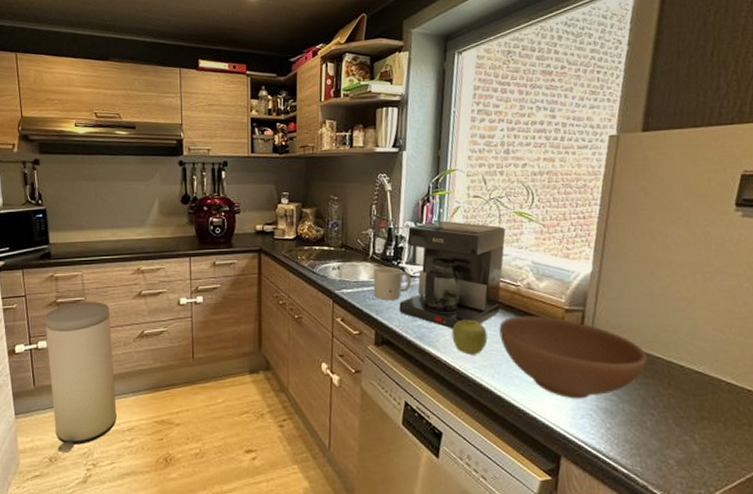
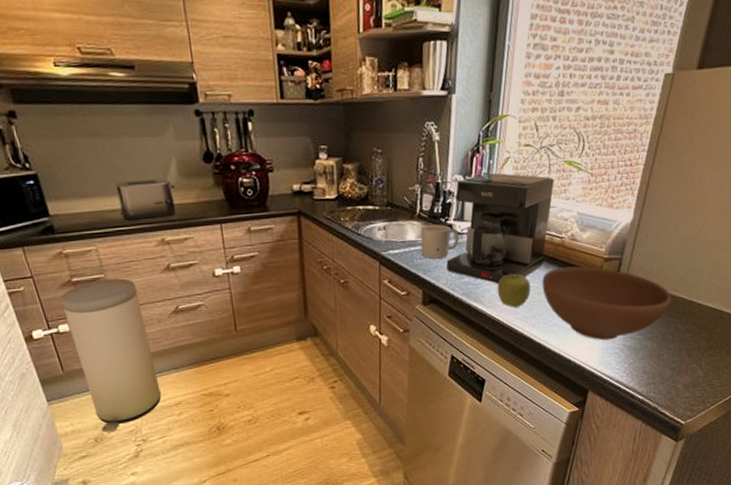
toaster: none [105,216,156,252] -> present [114,178,176,221]

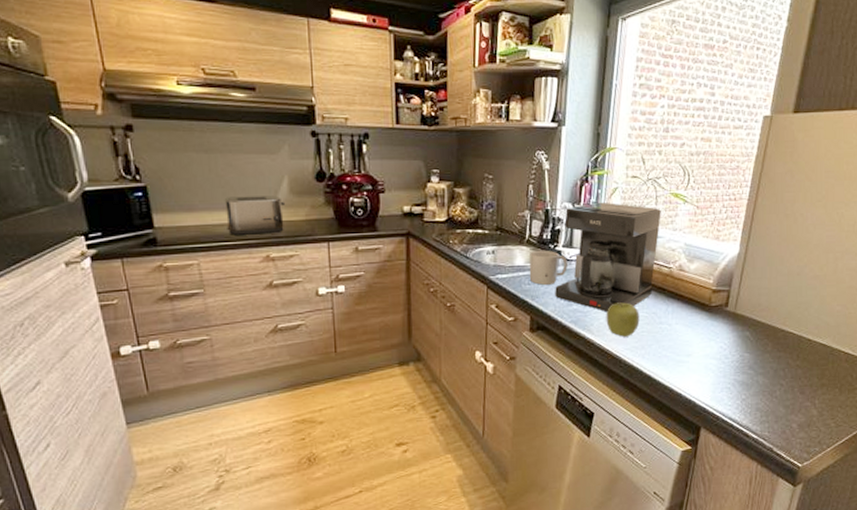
pedal bin: present [60,278,161,433] -> none [154,294,251,461]
bowl: present [542,266,672,341] -> none [651,297,781,375]

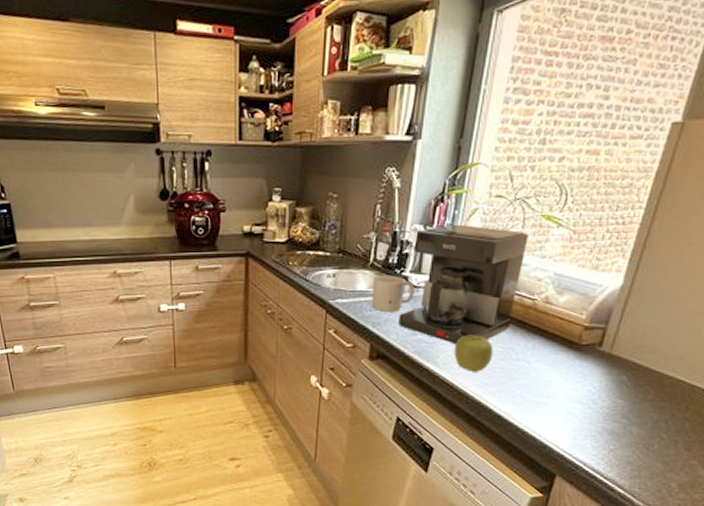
toaster: present [224,195,286,236] -> none [76,213,131,253]

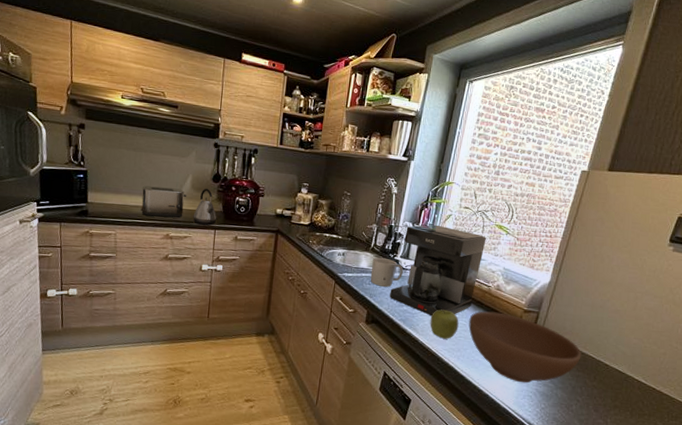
toaster: none [76,213,131,253] -> present [140,186,187,217]
kettle: none [141,208,171,257] -> present [193,188,217,226]
bowl: none [507,332,668,420] -> present [468,311,582,383]

